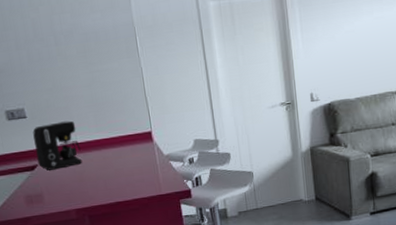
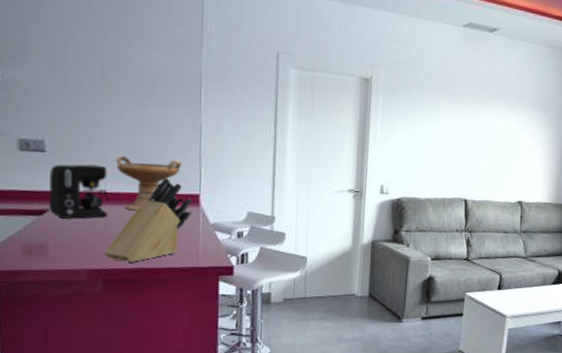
decorative bowl: none [80,104,133,155] -> present [116,155,183,211]
knife block: none [85,122,149,199] -> present [104,178,193,263]

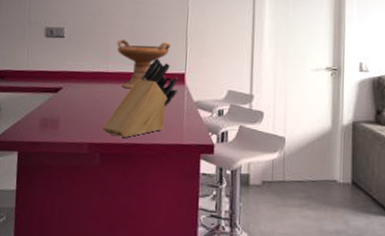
coffee maker: present [49,164,109,219] -> none [63,47,110,96]

